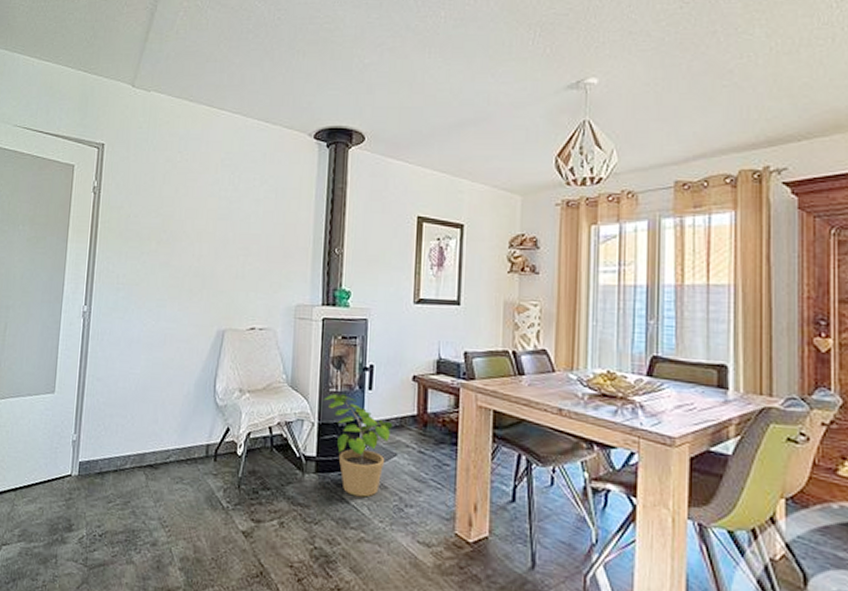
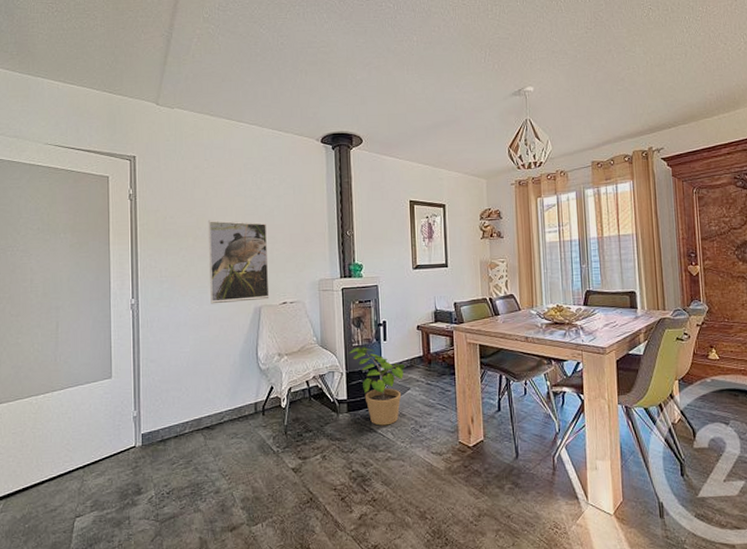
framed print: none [168,222,240,323] -> present [207,220,270,304]

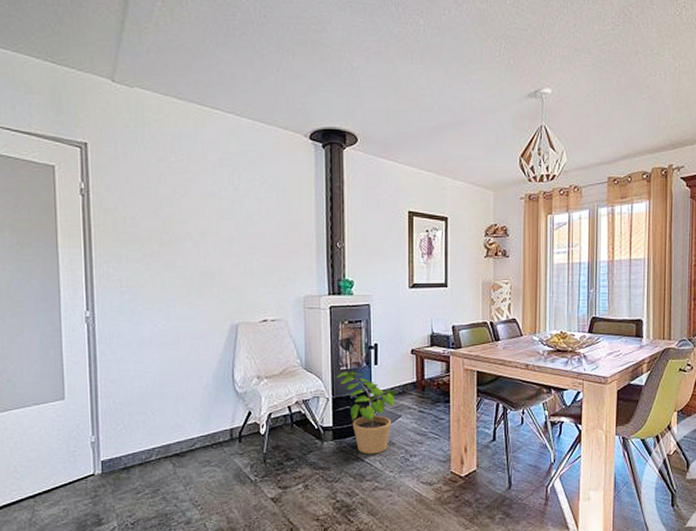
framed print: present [207,220,270,304] -> none [175,223,248,320]

